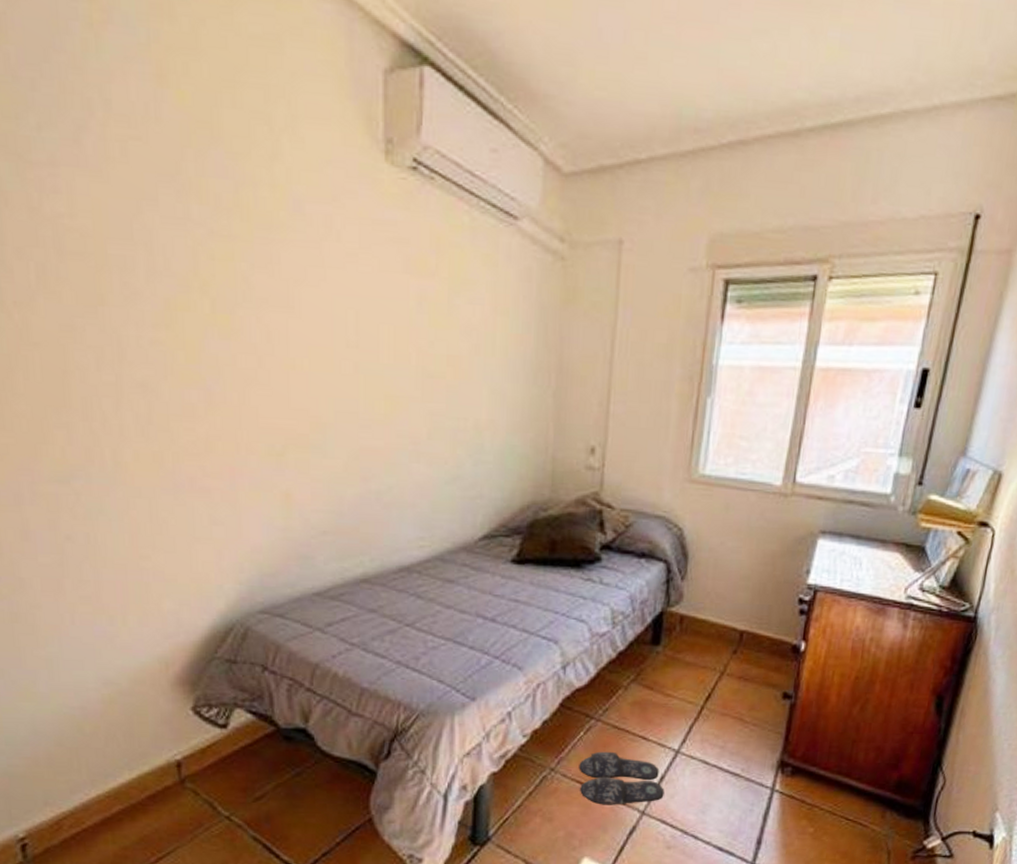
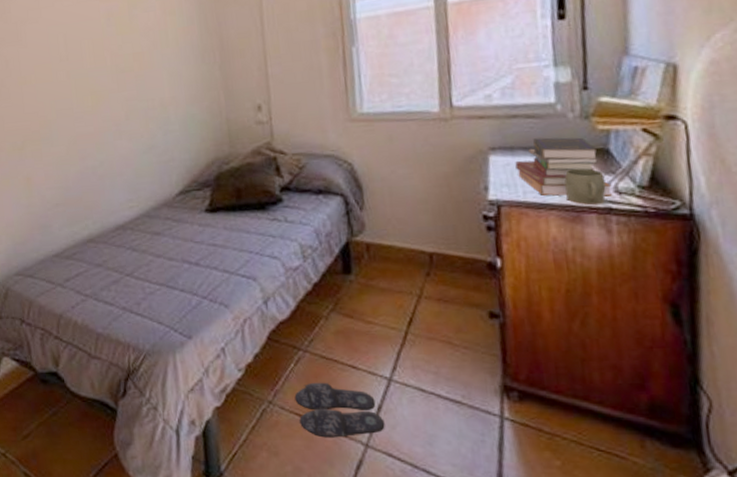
books: none [839,527,919,593] -> present [515,137,612,196]
mug: none [877,563,915,600] -> present [564,168,607,206]

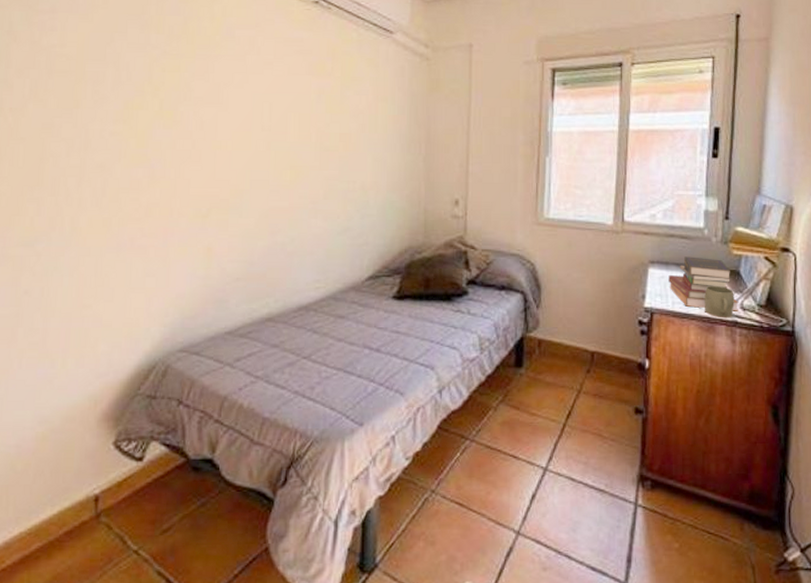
slippers: present [294,382,385,438] -> none [457,471,536,526]

